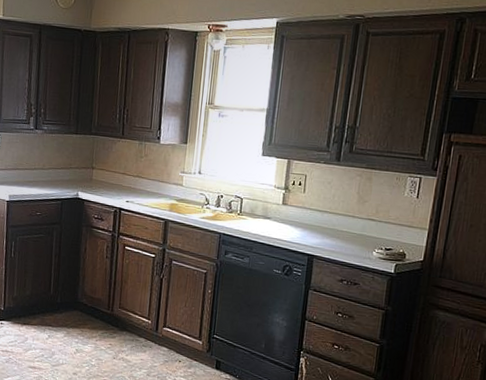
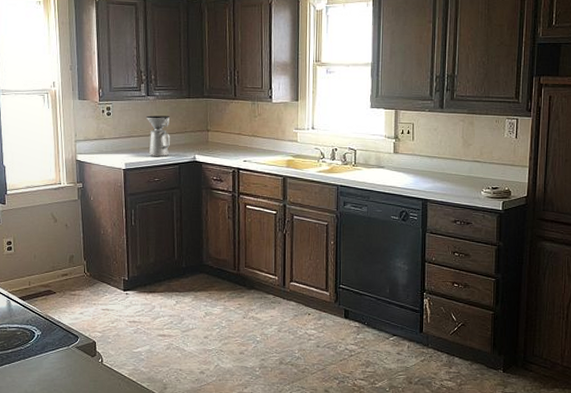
coffee maker: none [32,149,57,191] -> present [146,115,171,157]

